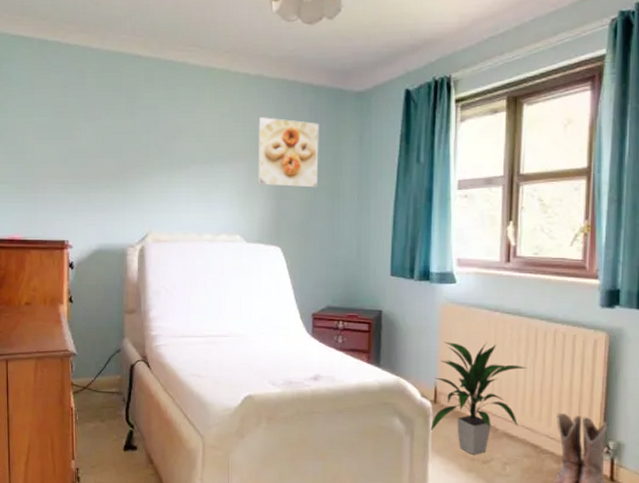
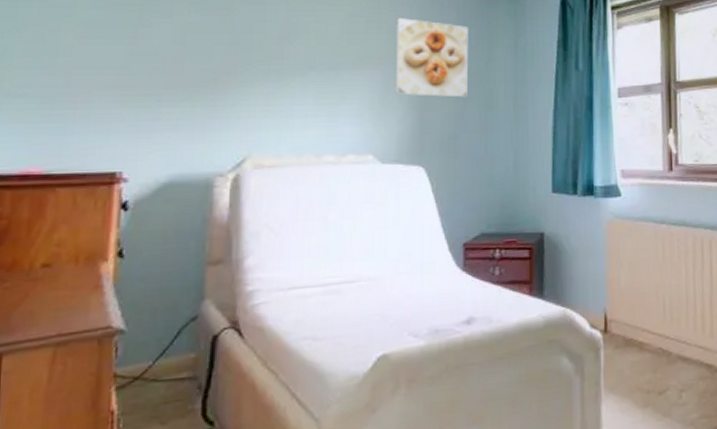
indoor plant: present [430,341,527,455] -> none [602,258,695,387]

